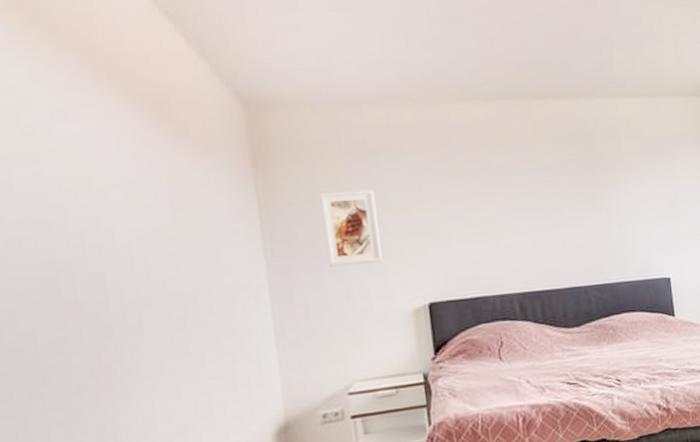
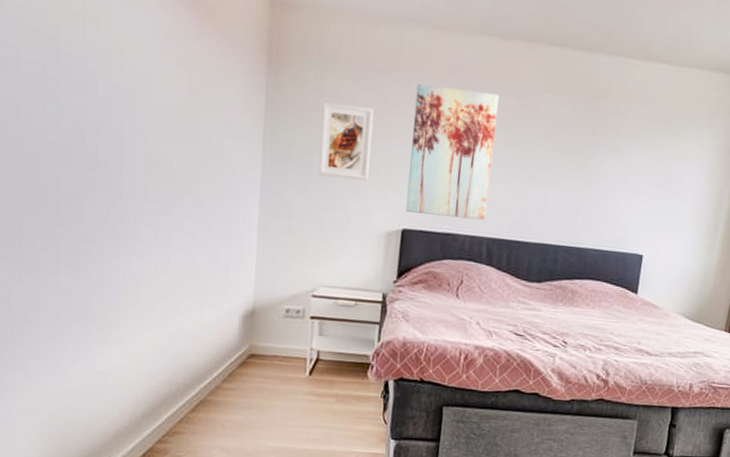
wall art: none [412,153,511,285] -> present [405,83,499,221]

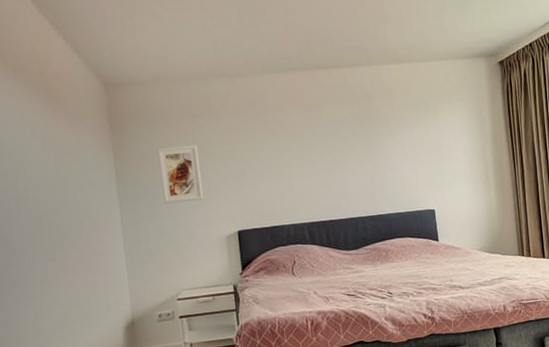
wall art: present [405,83,499,221] -> none [226,113,302,217]

